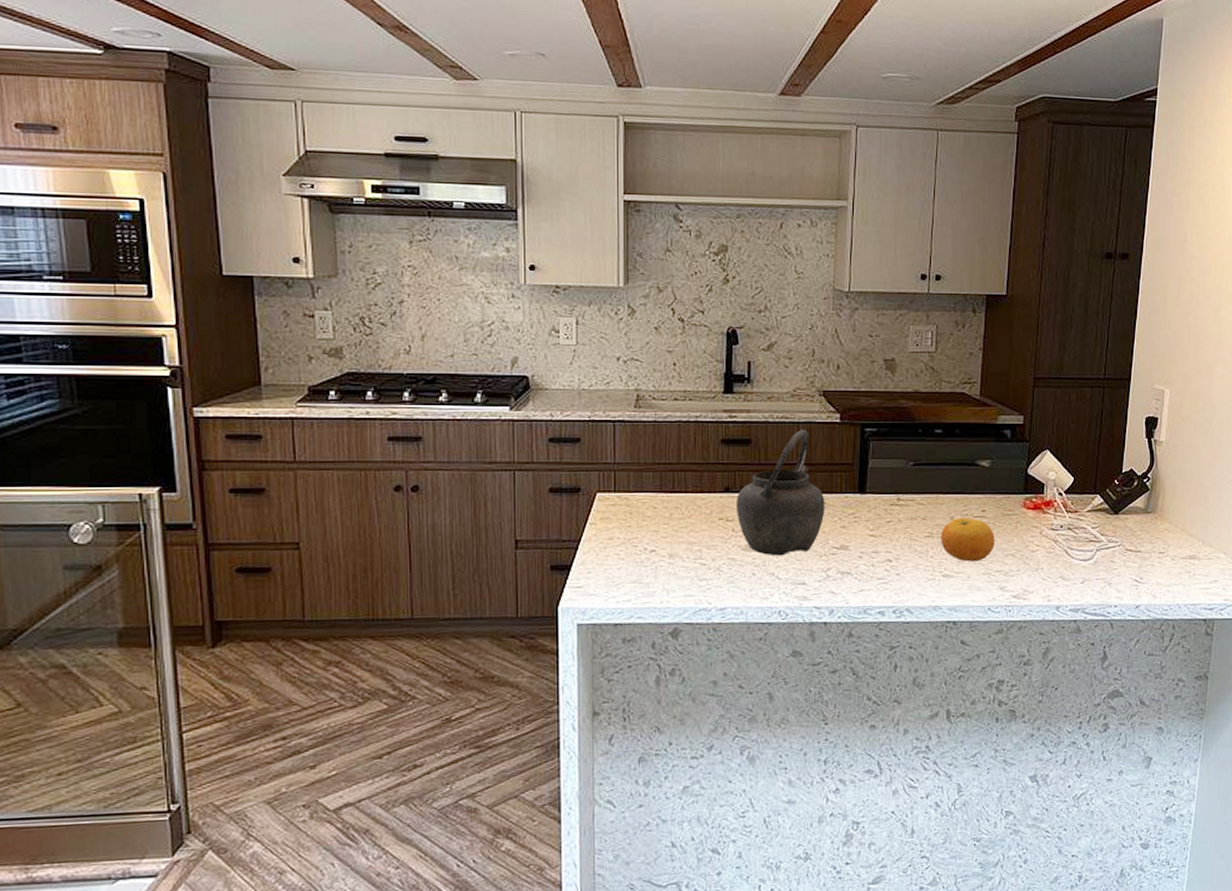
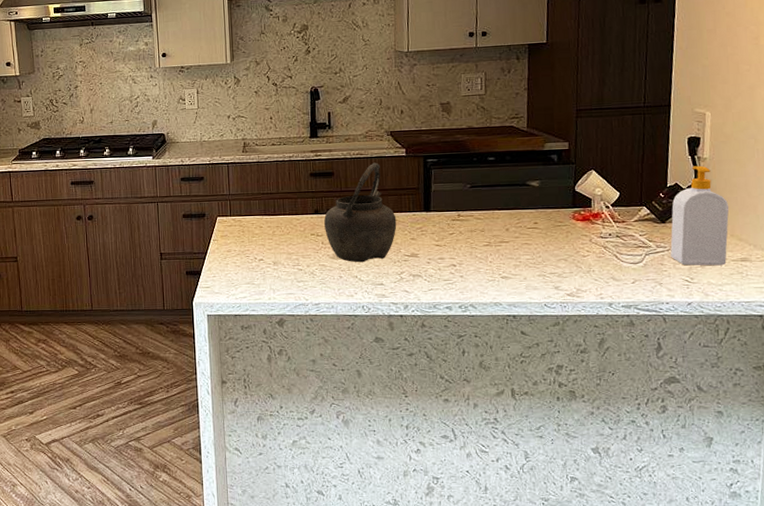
fruit: present [941,518,995,562] -> none [498,229,548,266]
soap bottle: none [1122,450,1182,564] -> present [670,165,730,266]

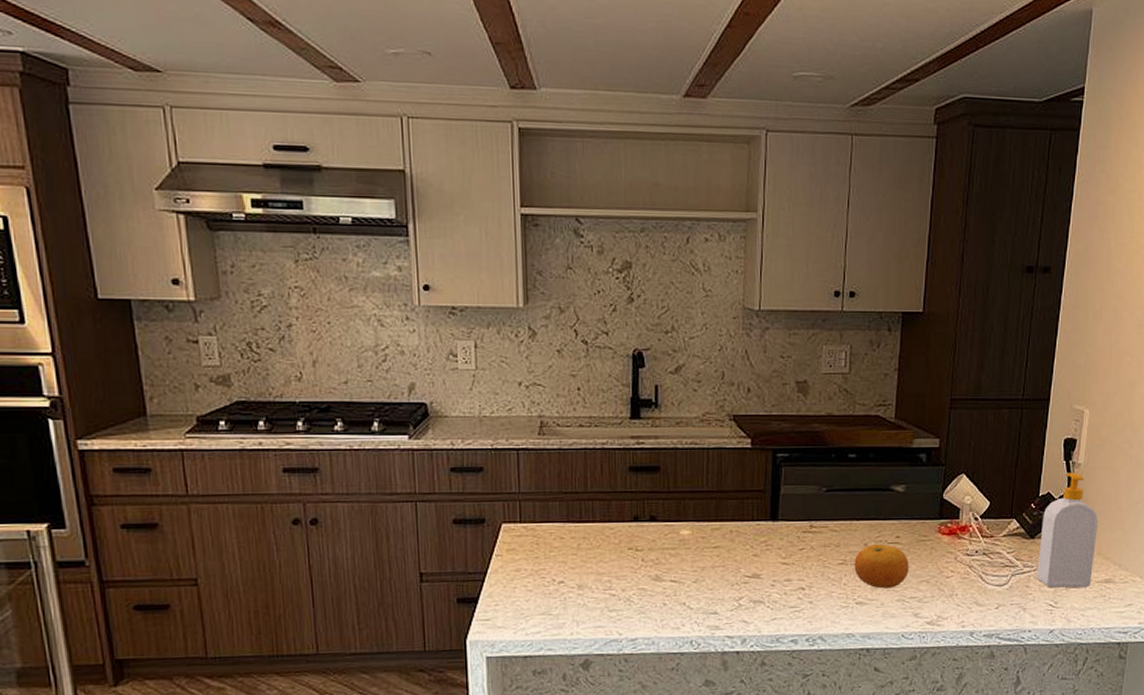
kettle: present [324,162,397,263] -> none [646,455,737,586]
fruit: none [498,229,548,266] -> present [854,544,909,589]

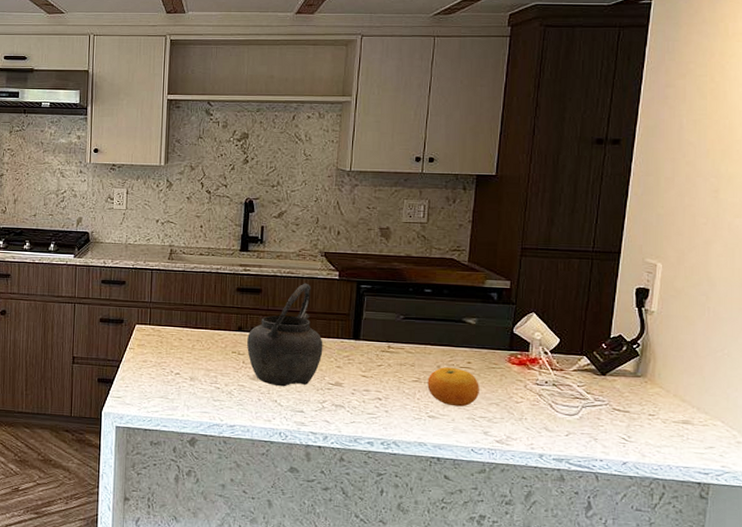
kettle: none [646,455,737,586] -> present [247,283,323,387]
soap bottle: present [1037,472,1099,588] -> none [609,318,674,426]

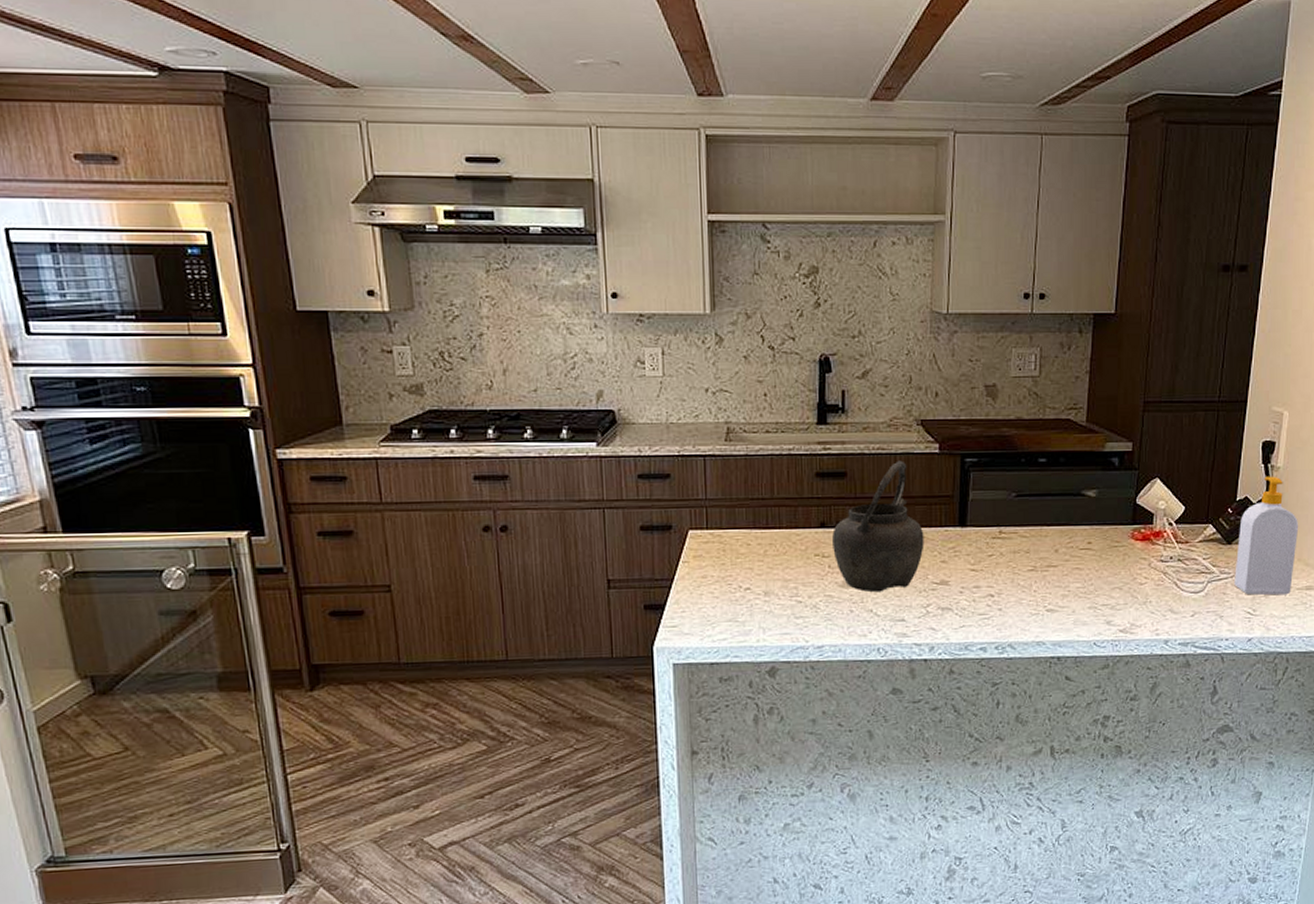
fruit: present [427,367,479,407] -> none [1045,550,1101,596]
soap bottle: none [609,318,674,426] -> present [1234,476,1299,596]

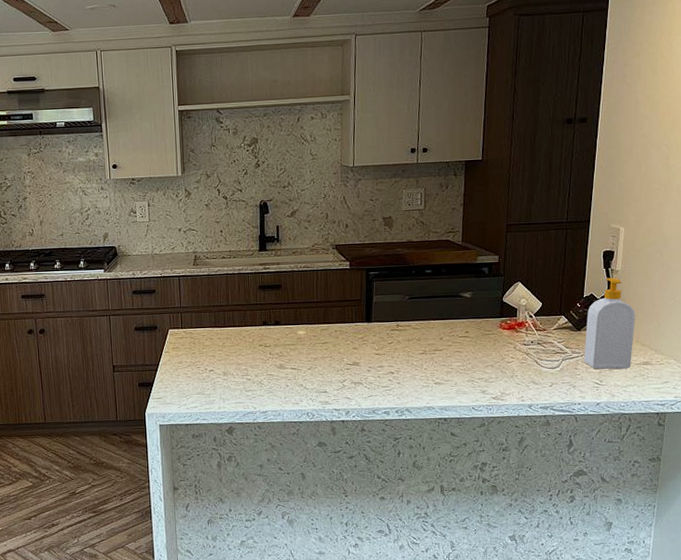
kettle: present [832,460,924,593] -> none [272,275,340,372]

